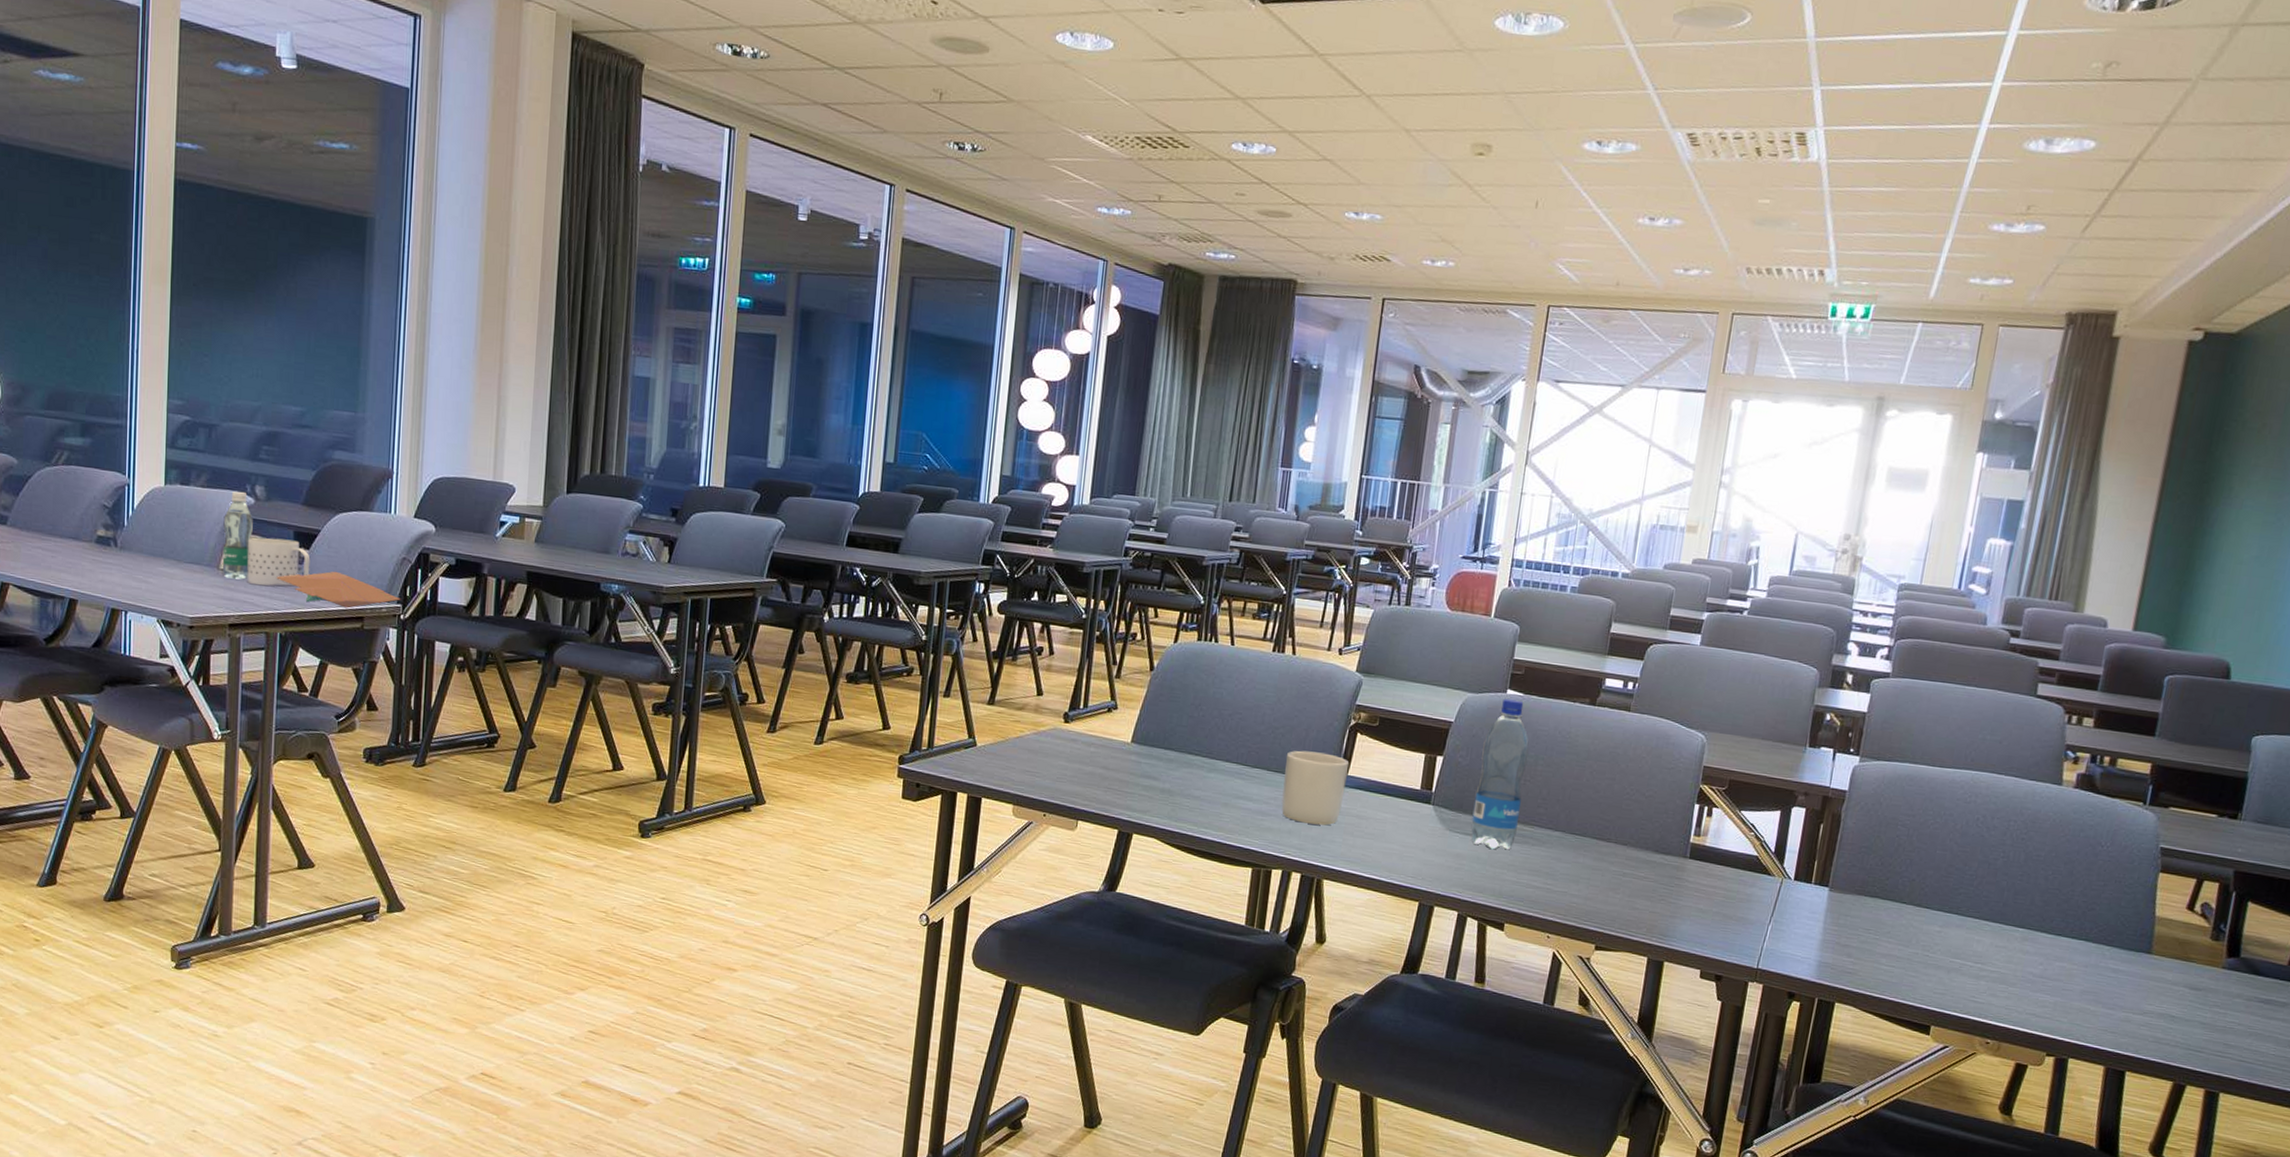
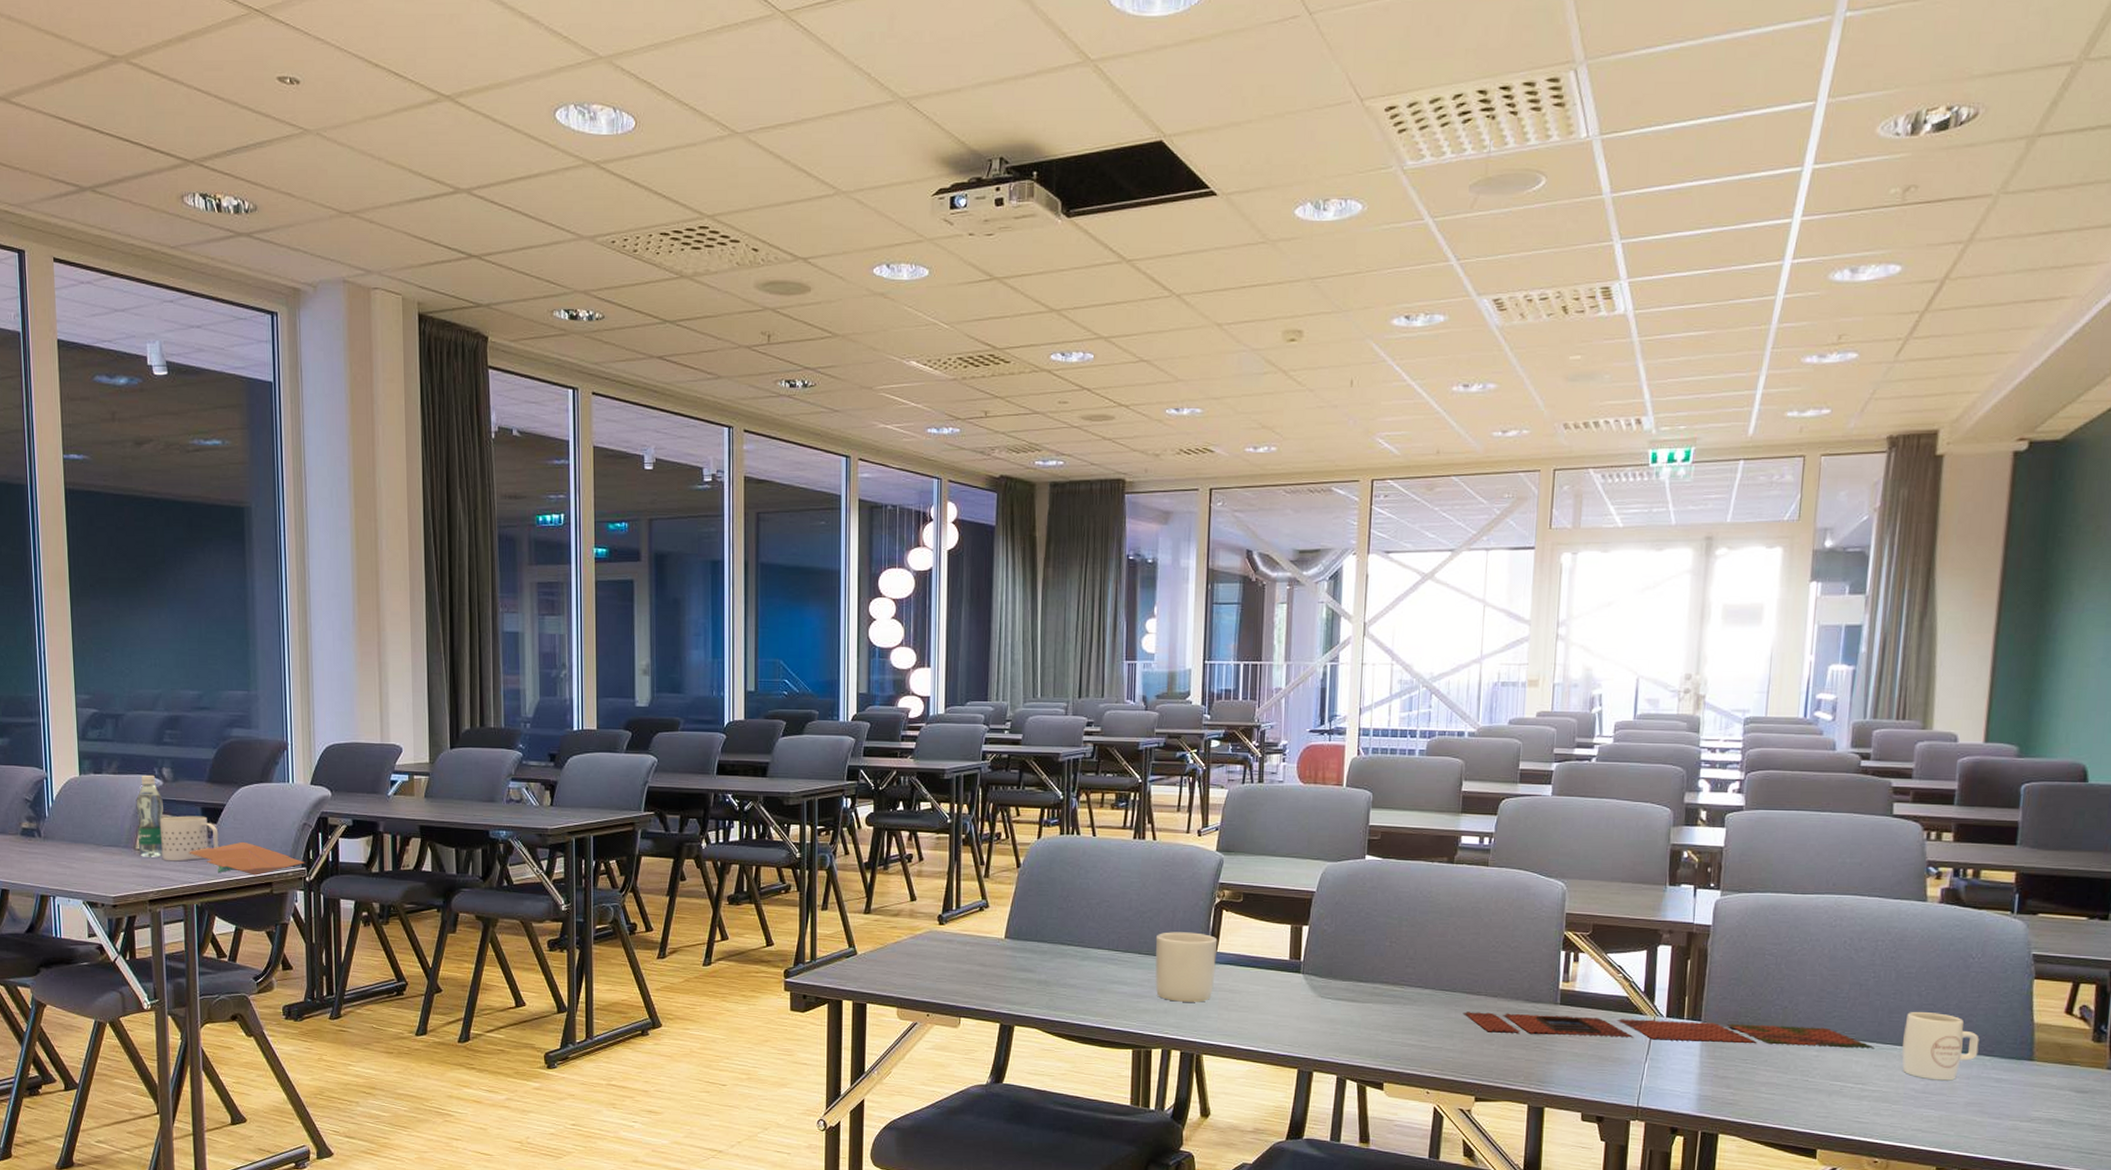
bottle: present [1470,698,1530,850] -> none [1342,864,1393,1012]
papers: none [1590,858,1997,930] -> present [1462,1012,1874,1049]
mug: none [2022,895,2101,968] -> present [1902,1011,1980,1081]

